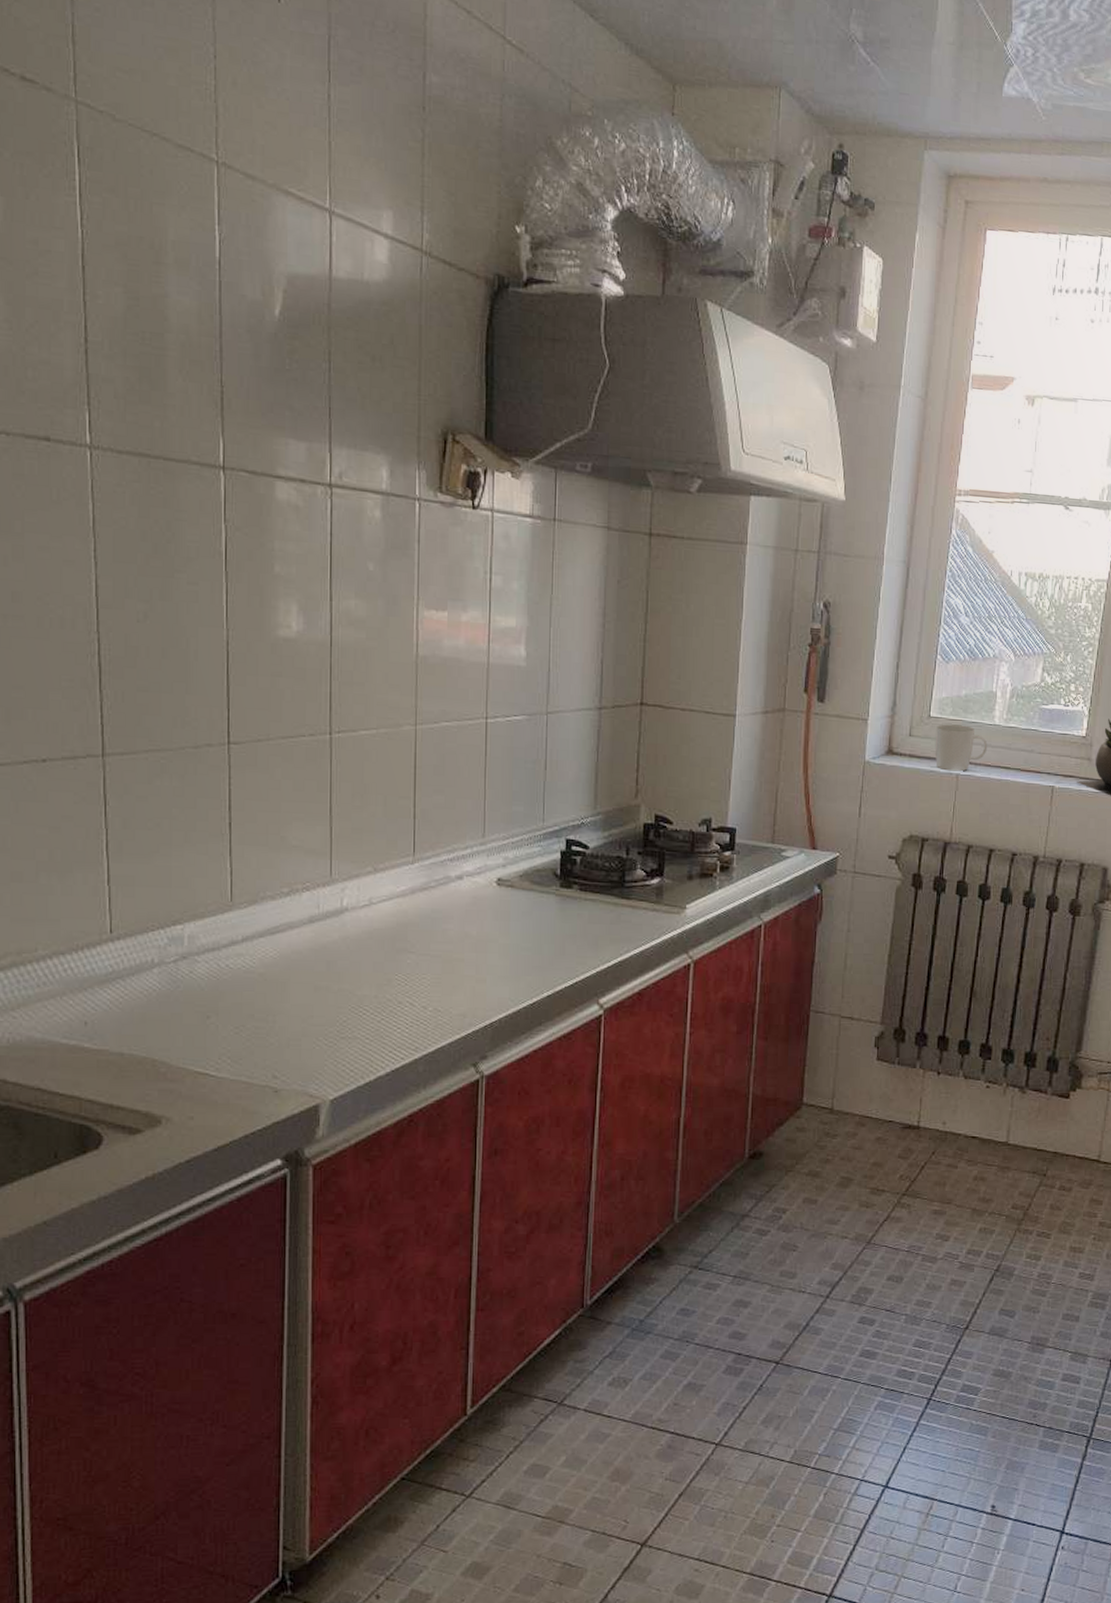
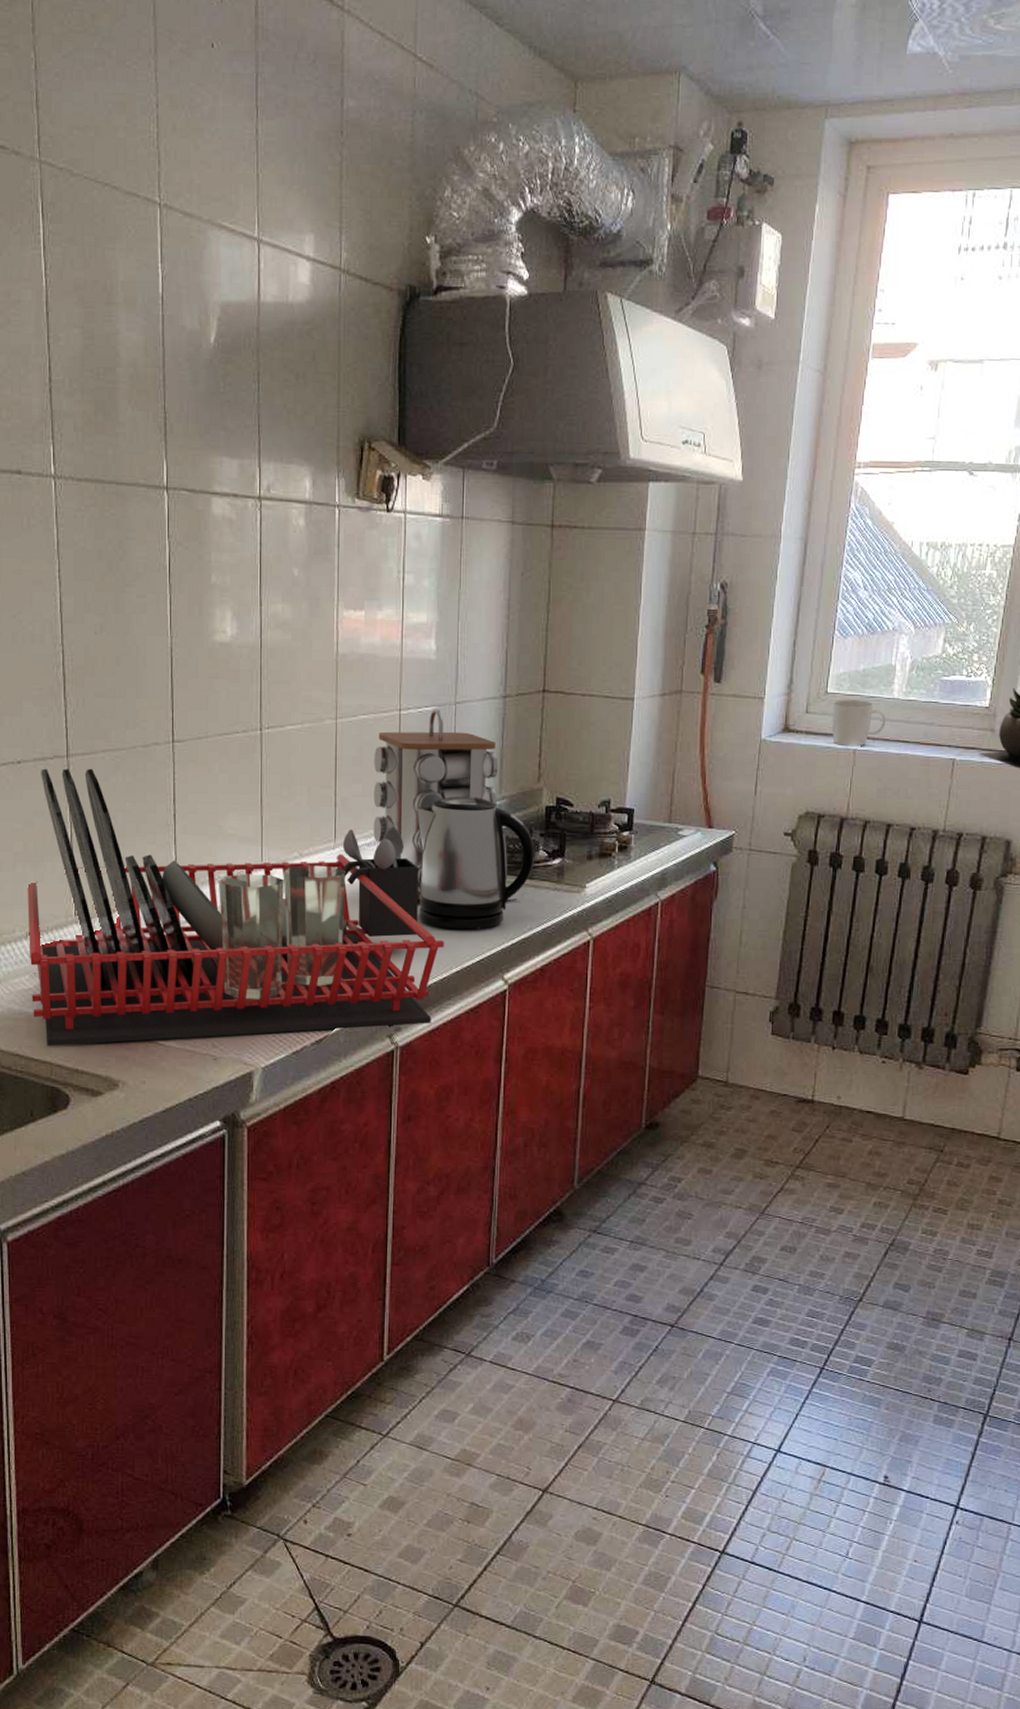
dish rack: none [51,768,534,1079] -> present [26,768,444,1046]
spice rack: none [456,717,594,920] -> present [373,708,499,900]
kettle: none [505,810,633,951] -> present [417,795,535,929]

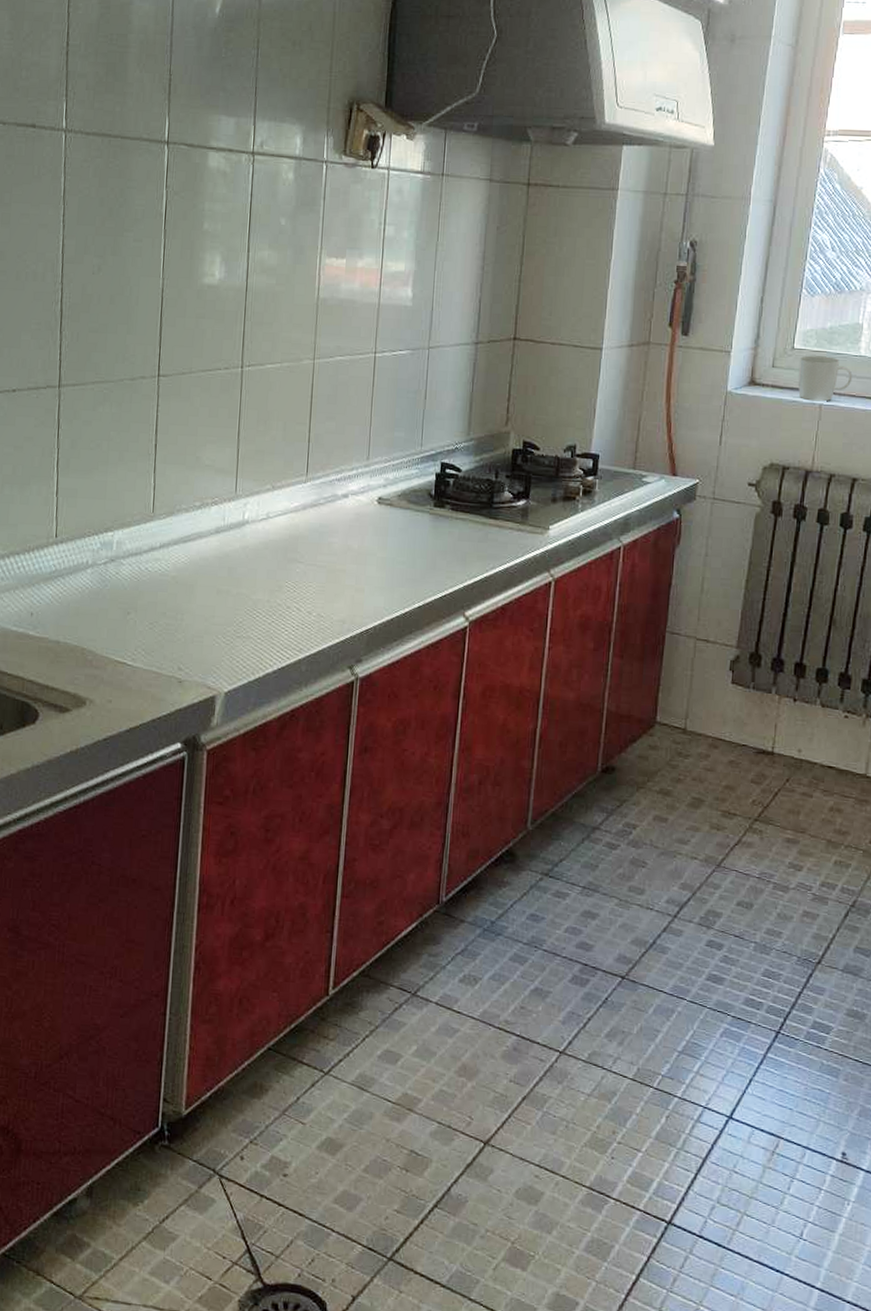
dish rack: present [26,768,444,1046] -> none [9,397,408,662]
spice rack: present [373,708,499,900] -> none [344,352,468,536]
kettle: present [417,795,535,929] -> none [384,436,501,566]

